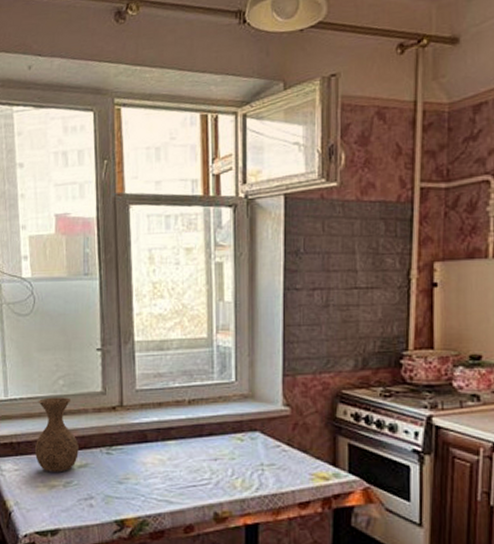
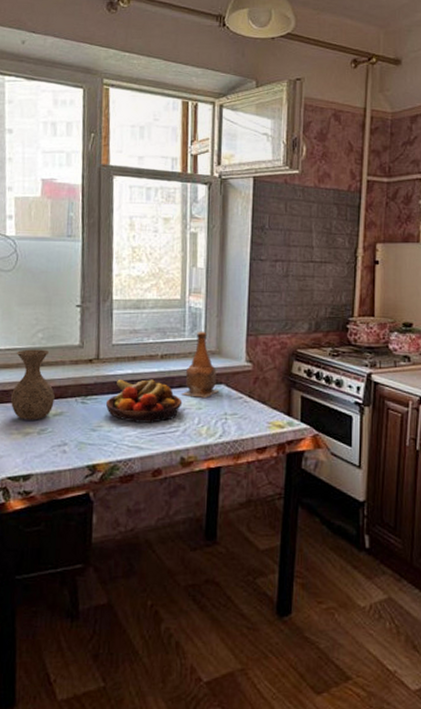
fruit bowl: none [131,427,214,475] -> present [105,379,183,423]
bottle: none [211,372,254,447] -> present [180,331,220,398]

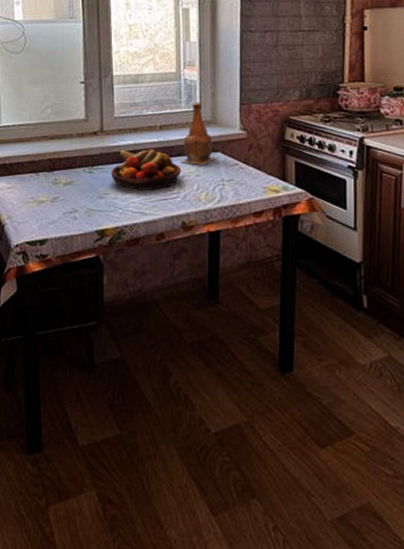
vase: present [10,349,55,421] -> none [25,124,64,190]

